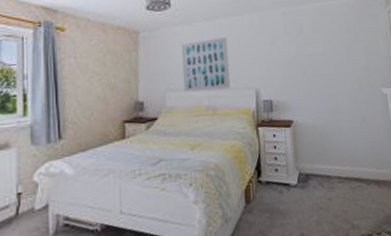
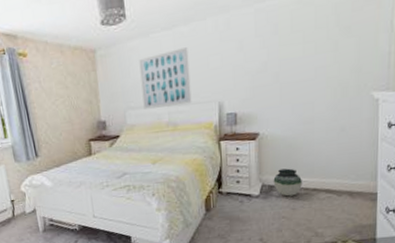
vase: none [309,156,335,186] -> present [273,168,302,197]

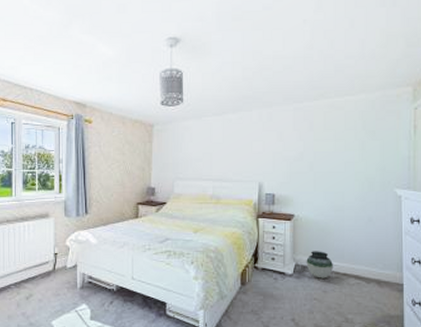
wall art: present [139,47,192,109] -> none [191,132,235,181]

